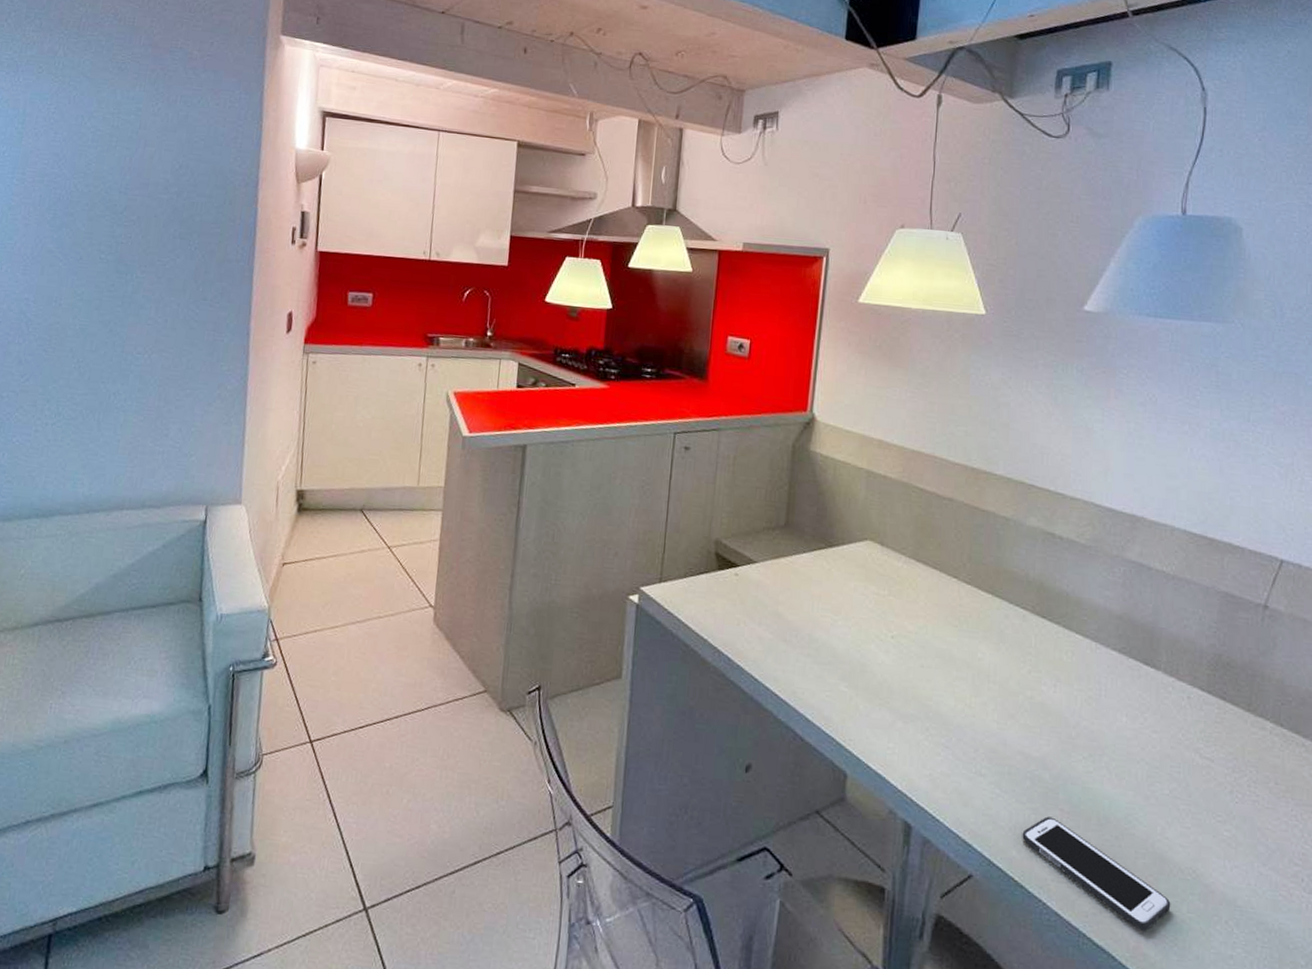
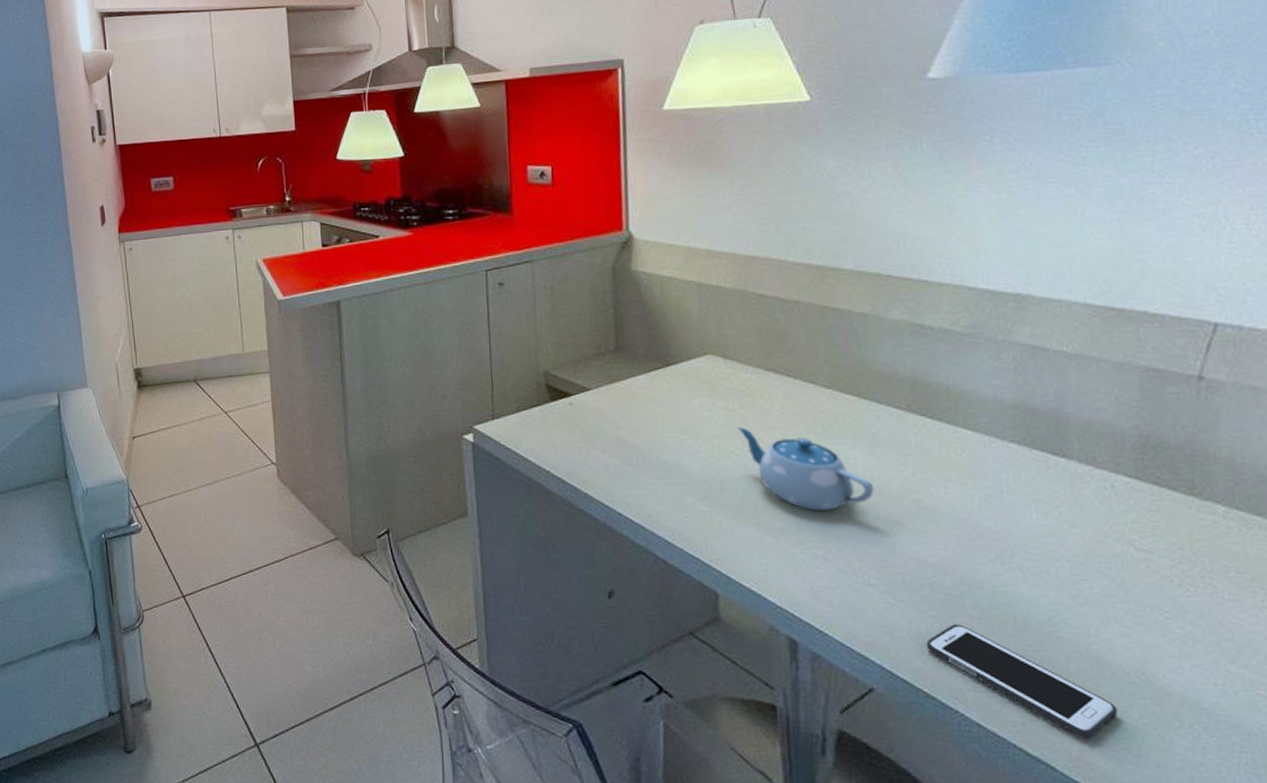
teapot: none [885,613,996,701] -> present [738,427,875,512]

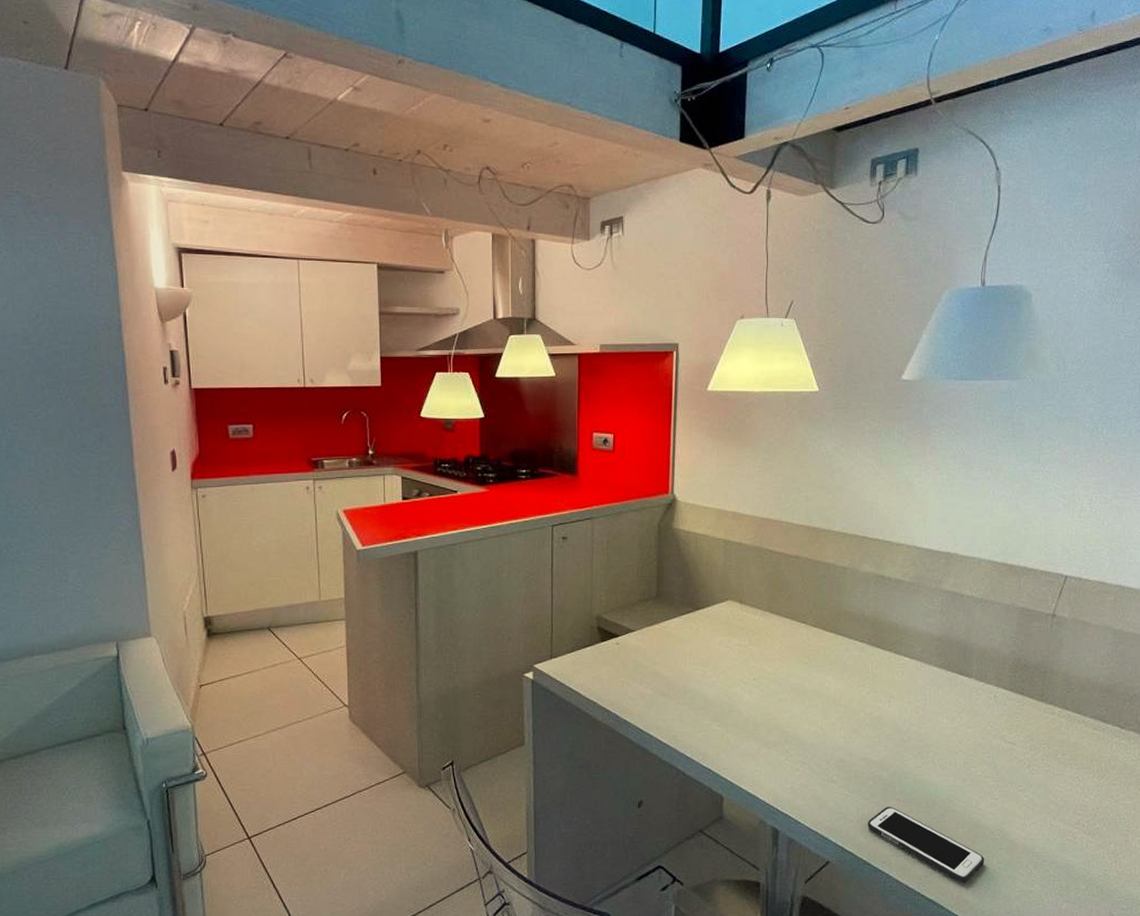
teapot: present [738,427,875,512] -> none [747,660,841,726]

